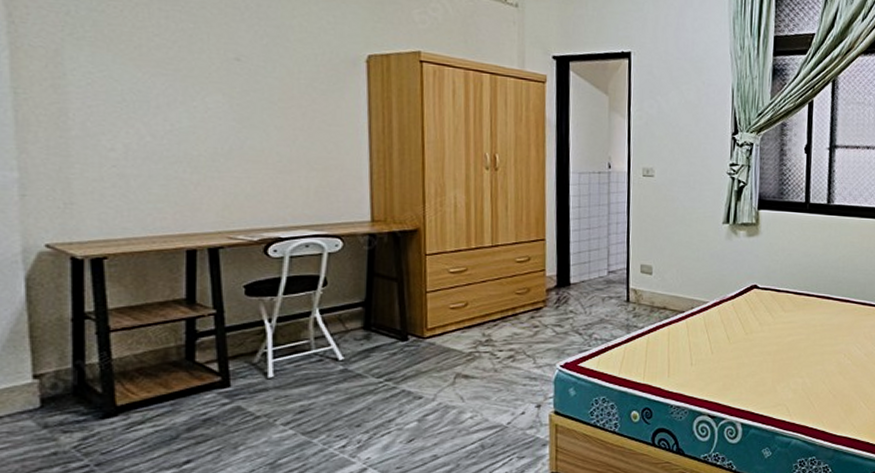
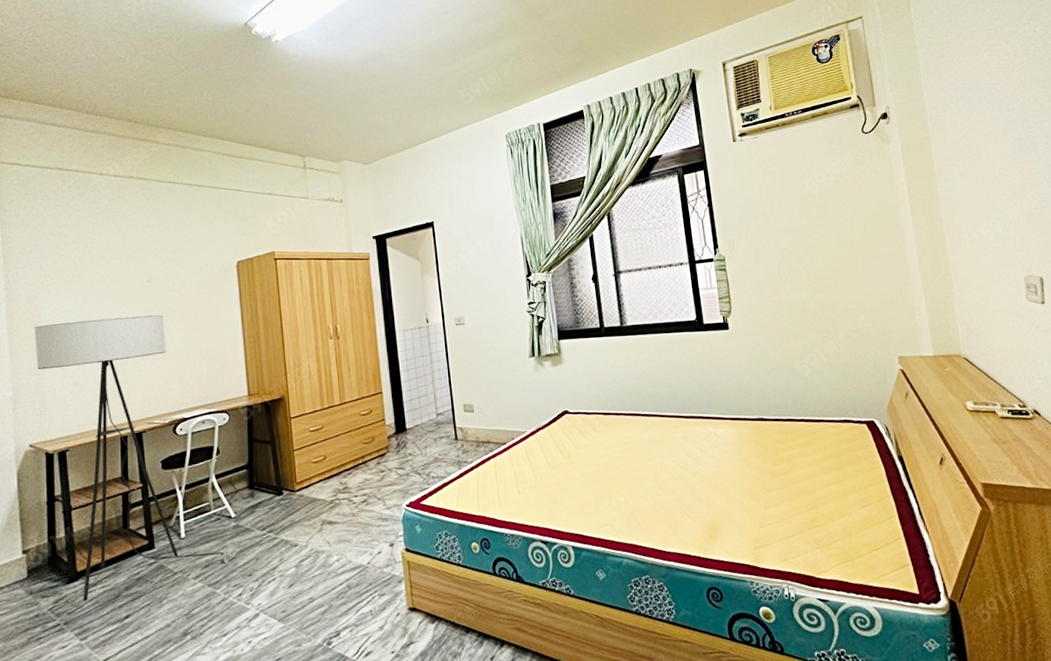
floor lamp: none [56,91,346,440] -> present [35,315,240,601]

